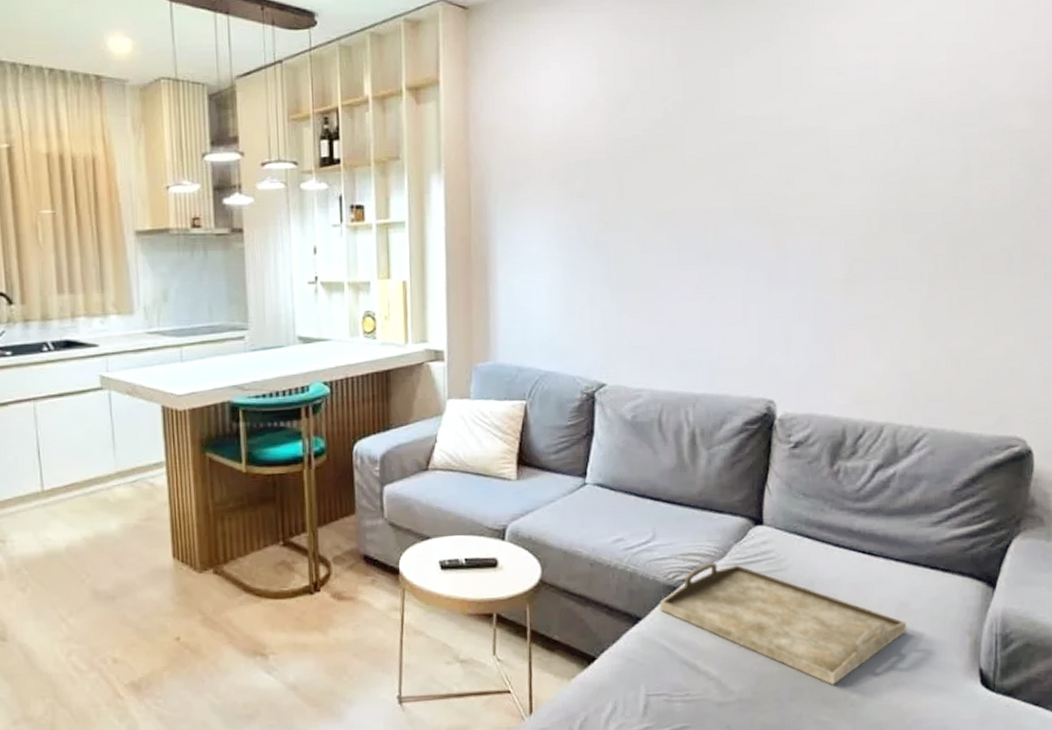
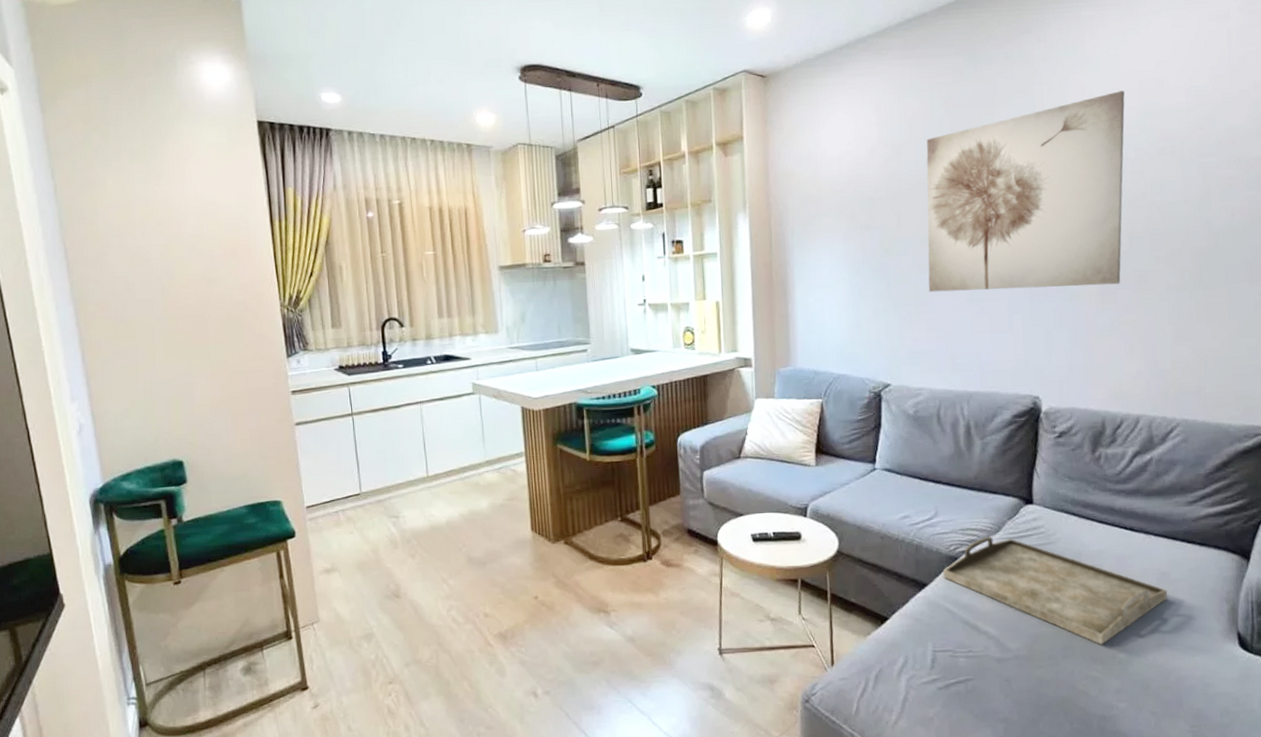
wall art: none [652,45,881,276] -> present [926,91,1125,292]

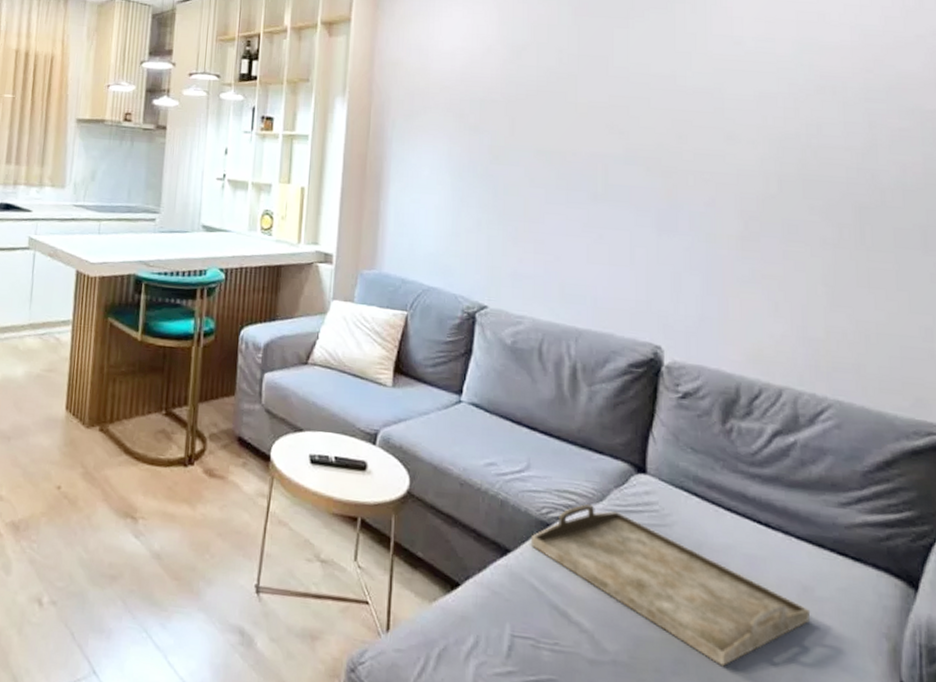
wall art: present [926,91,1125,292] -> none [540,20,779,231]

